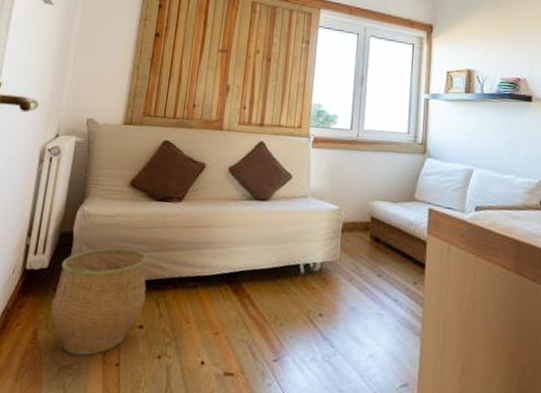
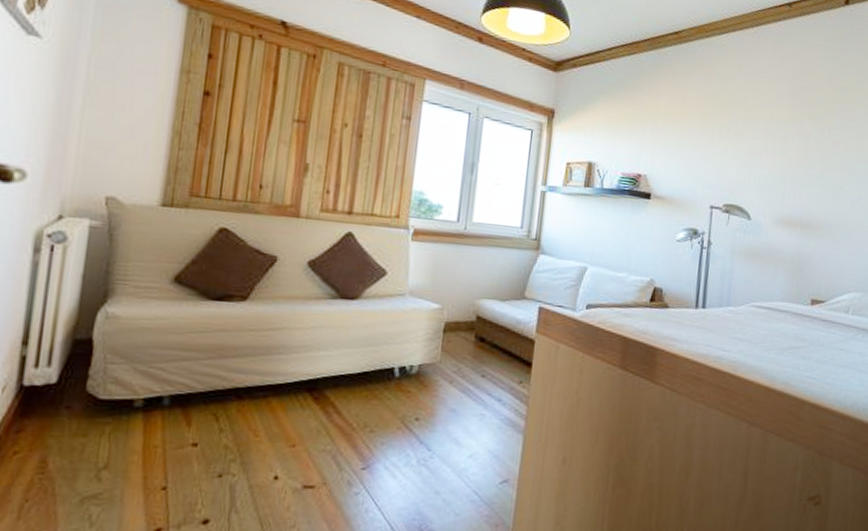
basket: present [51,244,148,356] -> none [65,352,202,482]

